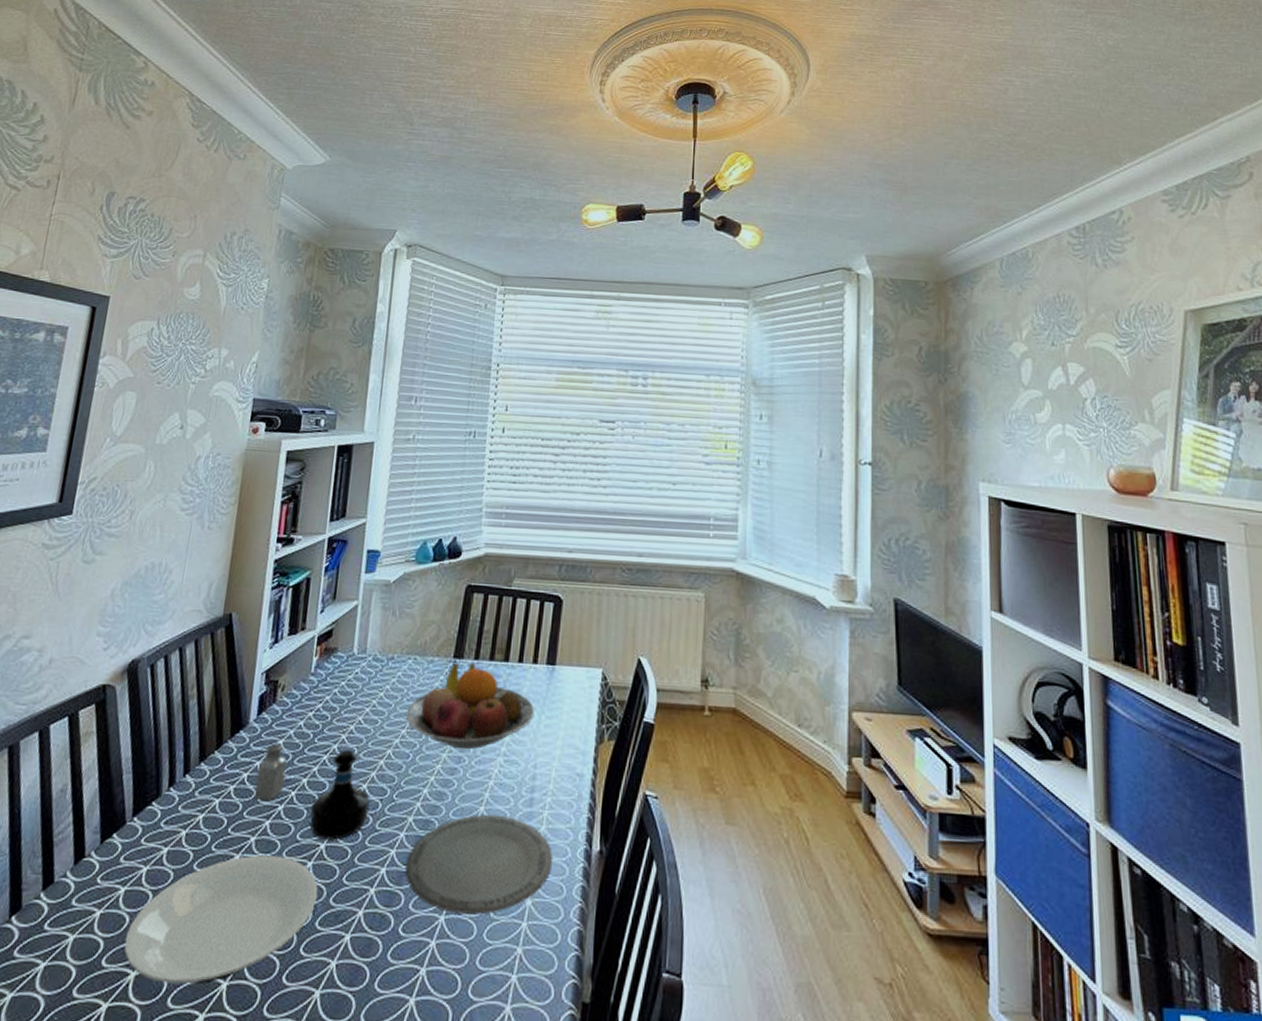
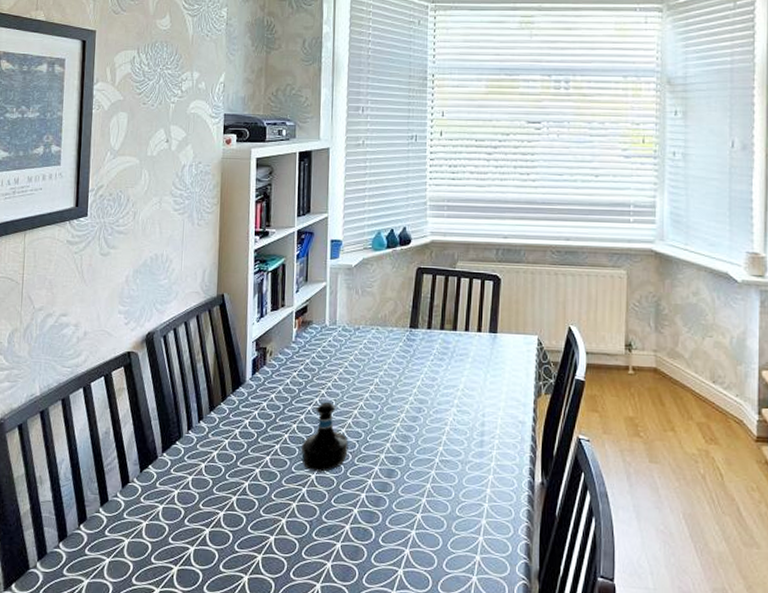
plate: present [124,855,318,985] -> none [167,482,313,577]
saltshaker: present [254,743,287,800] -> none [255,397,279,441]
plate: present [405,814,552,915] -> none [381,452,501,530]
fruit bowl: present [406,662,535,749] -> none [373,332,481,401]

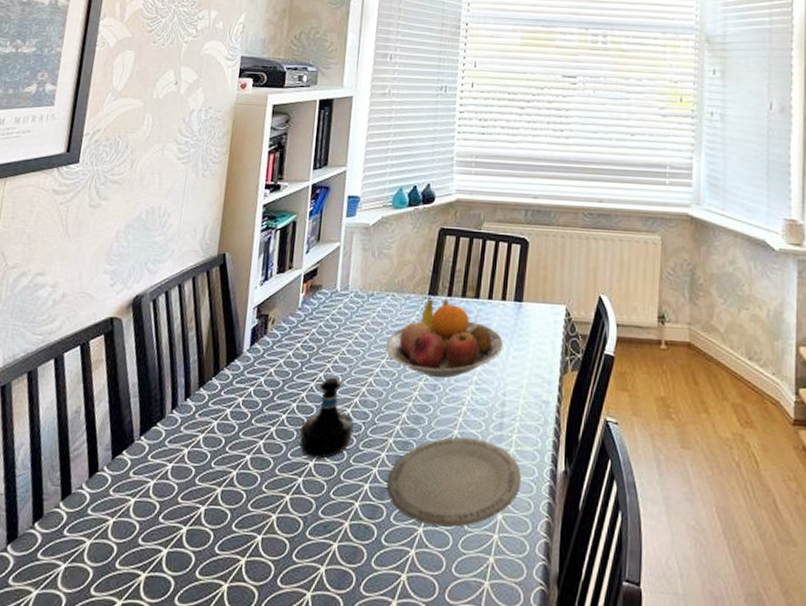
fruit bowl: none [373,332,481,401] -> present [386,299,504,378]
plate: none [381,452,501,530] -> present [386,436,521,527]

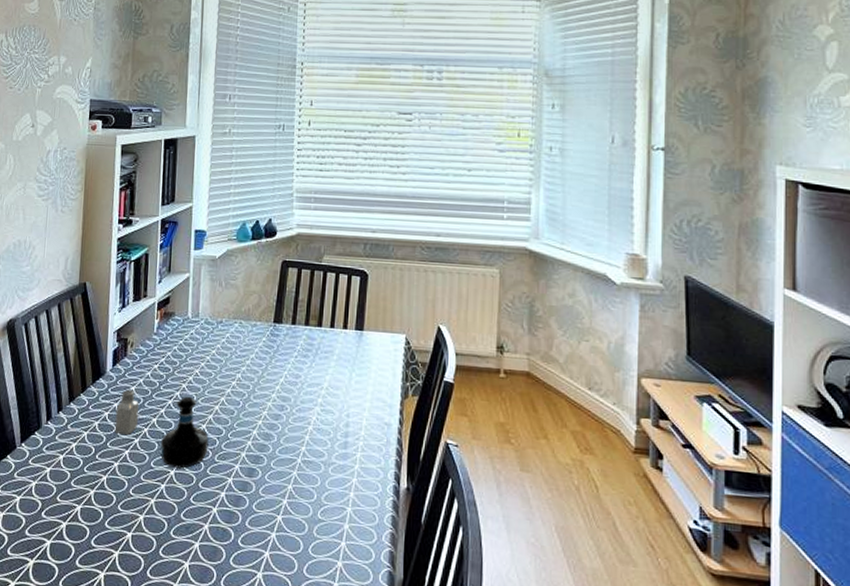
saltshaker: none [248,371,277,423] -> present [114,389,139,435]
fruit bowl: present [386,299,504,378] -> none [236,327,346,399]
plate: present [386,436,521,527] -> none [241,453,365,534]

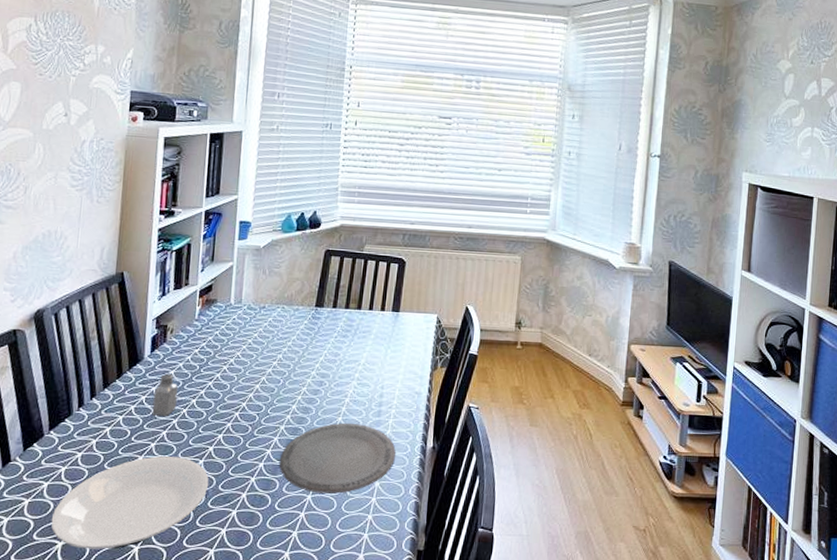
plate: none [23,477,171,573] -> present [51,456,209,549]
tequila bottle: present [160,396,209,469] -> none [199,377,249,444]
plate: none [241,453,365,534] -> present [279,422,396,494]

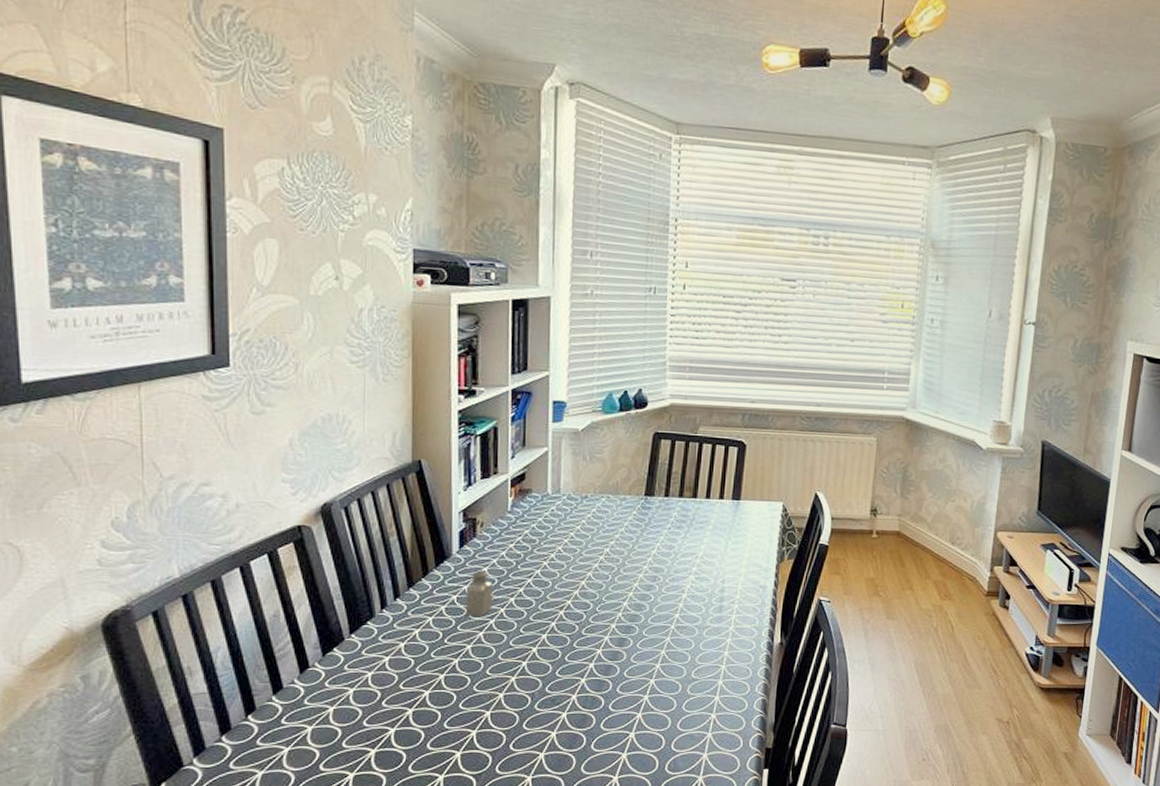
plate: present [51,456,209,549] -> none [361,659,535,756]
plate: present [279,422,396,494] -> none [611,619,740,693]

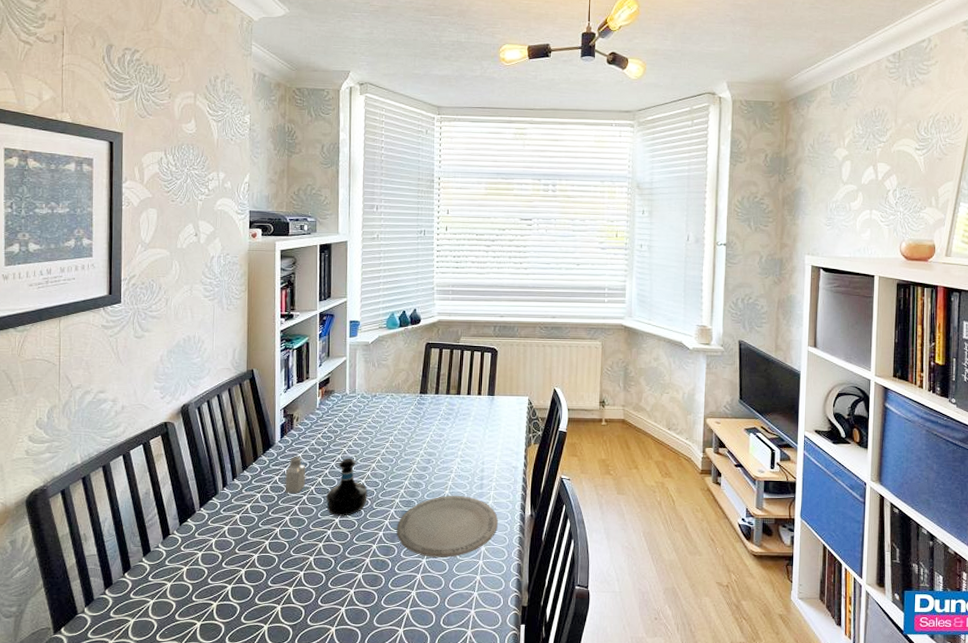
tequila bottle: none [520,573,575,645] -> present [326,458,368,516]
plate: none [611,619,740,693] -> present [396,495,498,558]

